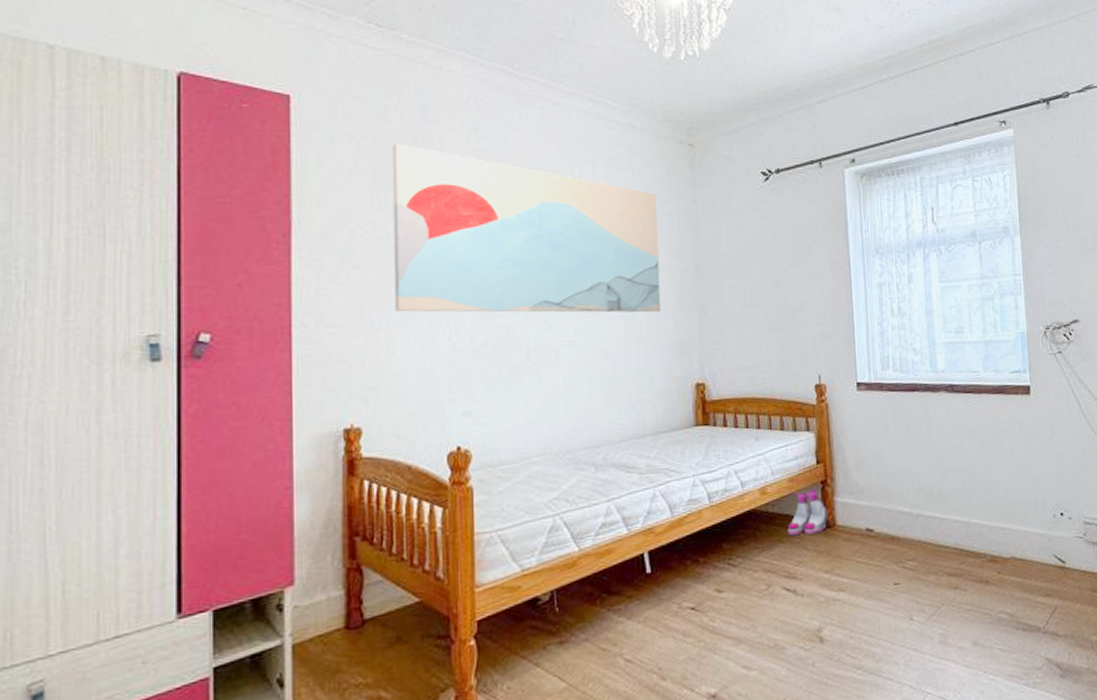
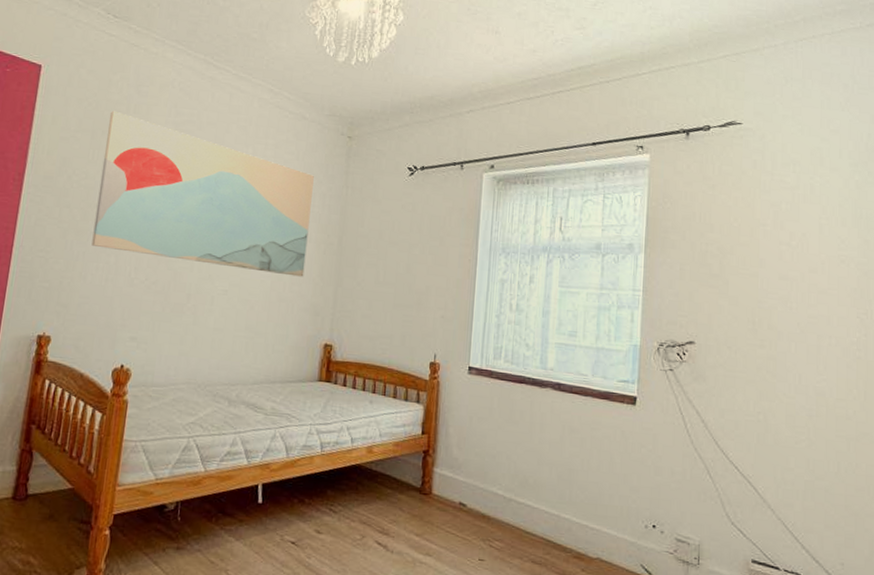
boots: present [787,489,828,536] -> none [386,456,426,498]

